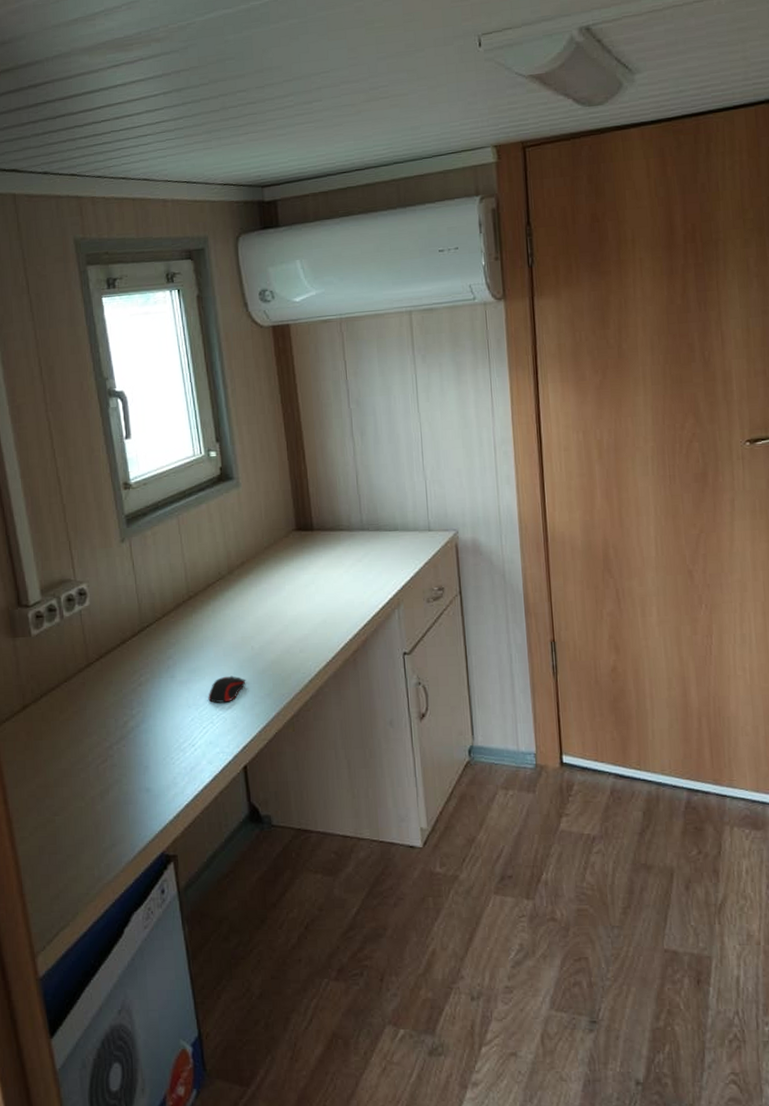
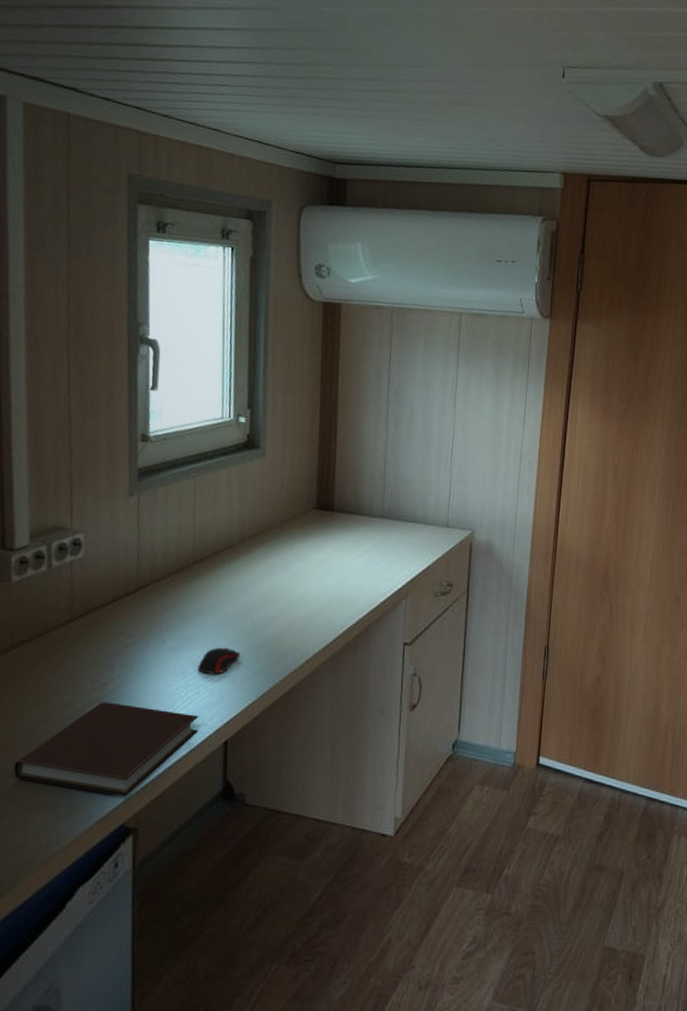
notebook: none [59,738,217,826] -> present [13,702,199,796]

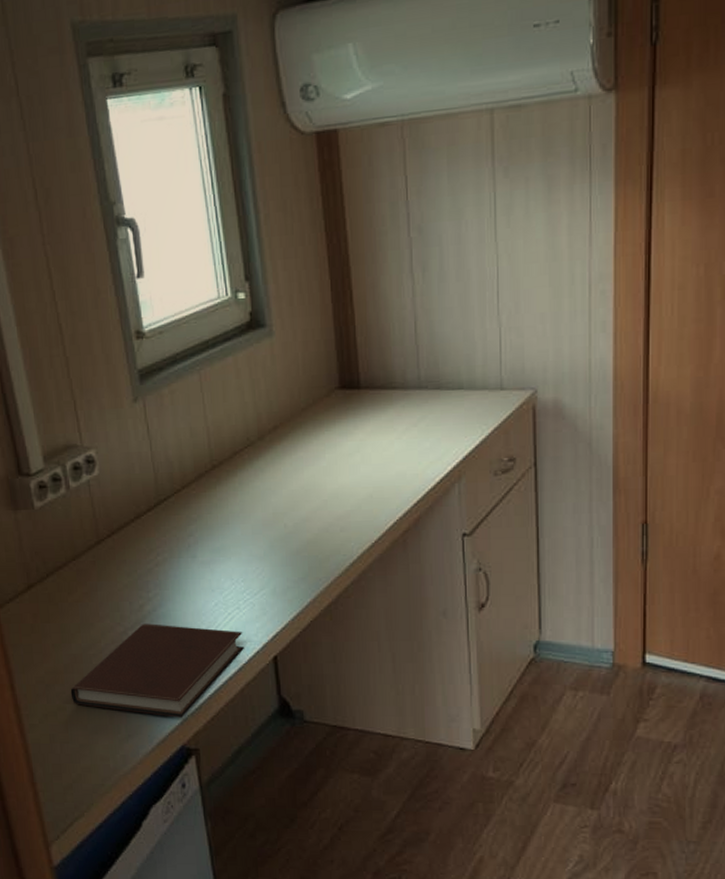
computer mouse: present [197,647,241,674] -> none [234,556,278,587]

